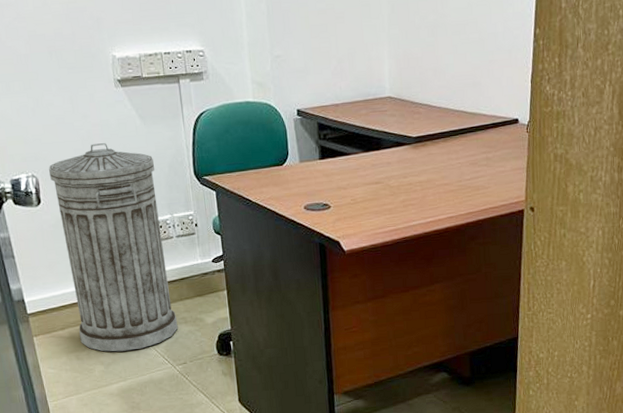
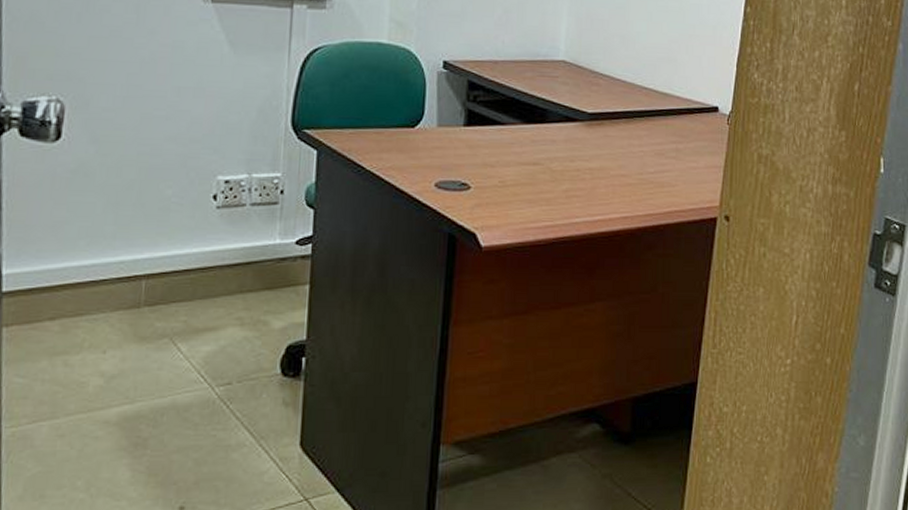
trash can: present [48,143,178,352] -> none [75,69,238,359]

